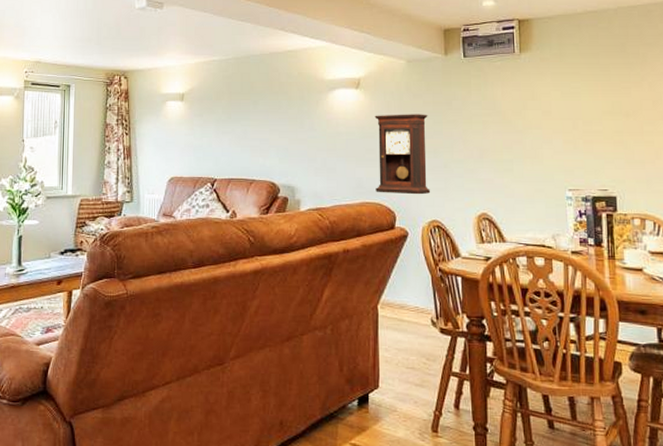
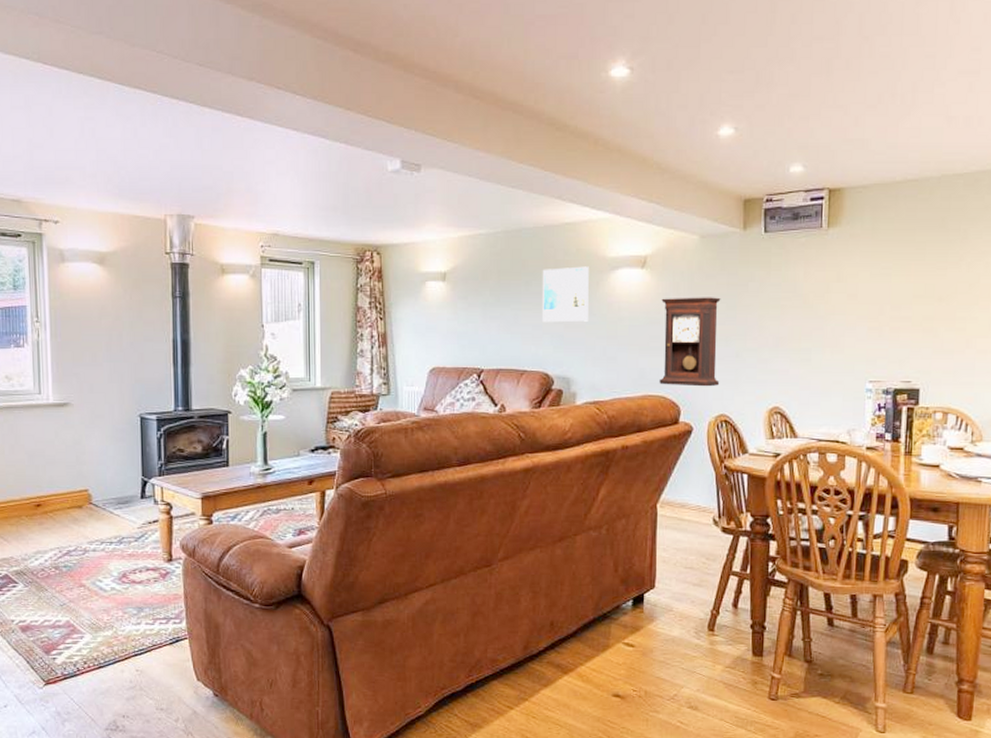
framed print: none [268,88,310,137] -> present [542,266,589,323]

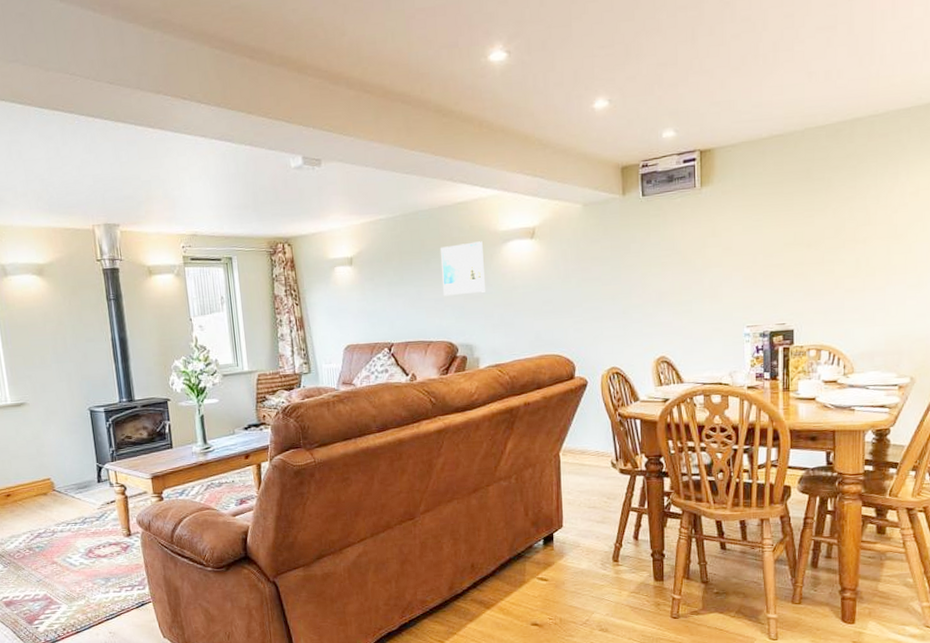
pendulum clock: present [659,297,721,387] -> none [551,260,610,345]

